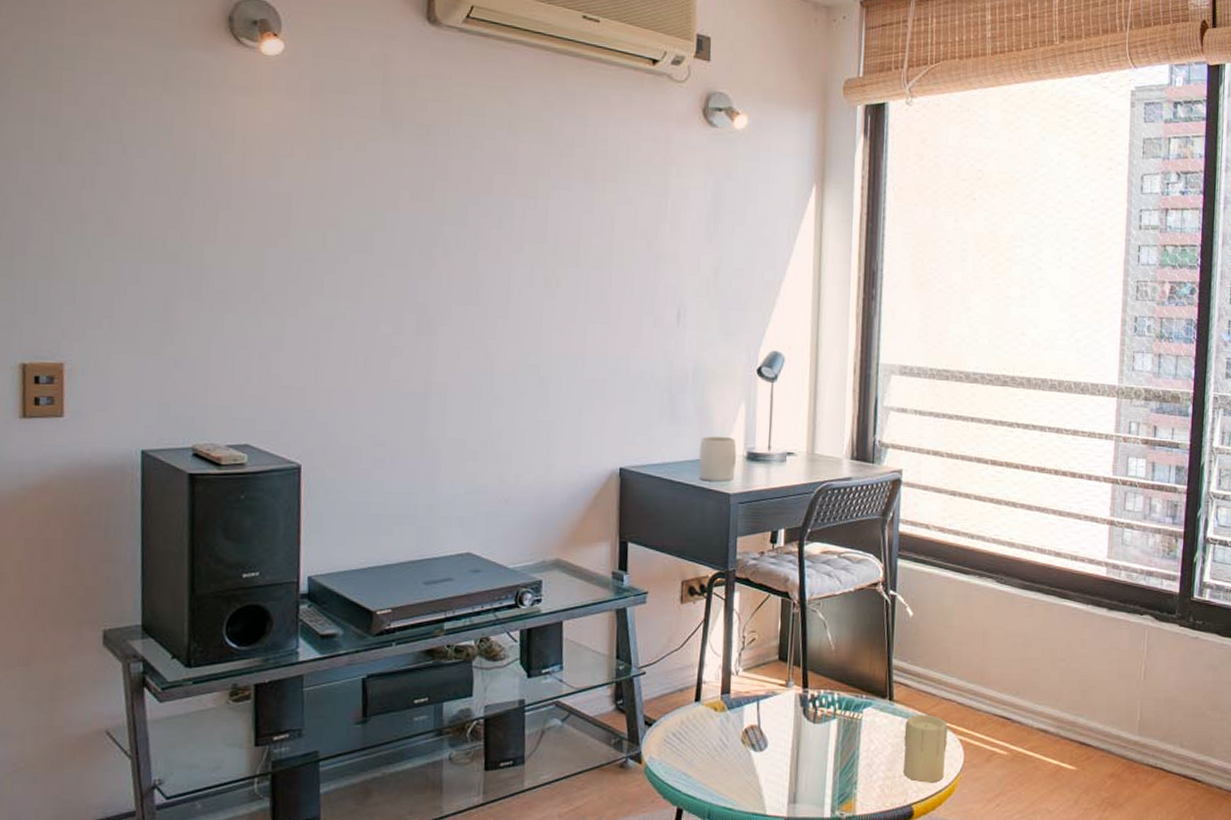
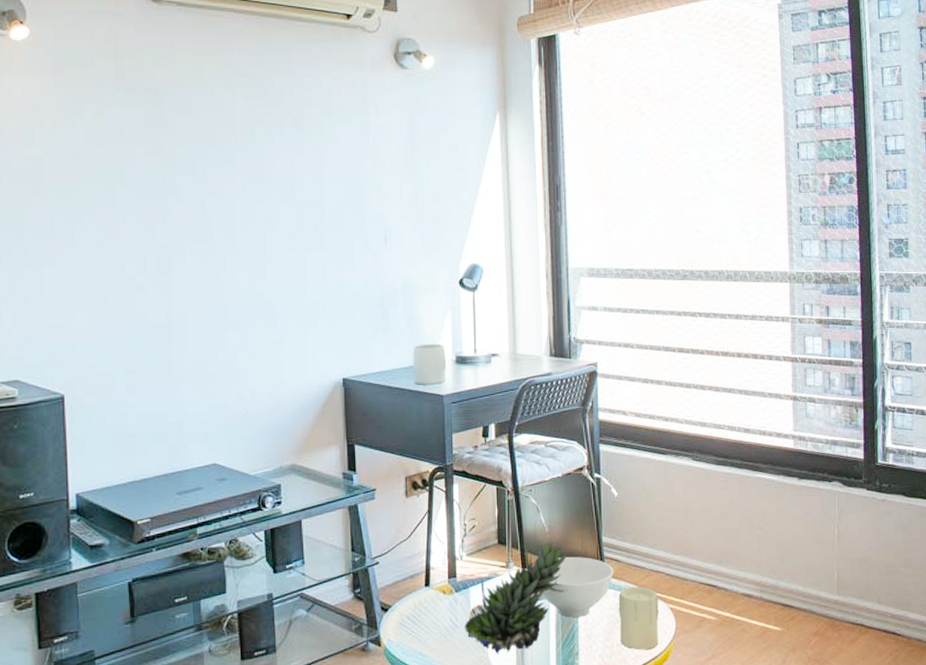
succulent plant: none [735,659,854,778] -> present [465,540,567,653]
bowl: none [821,678,903,744] -> present [541,556,614,618]

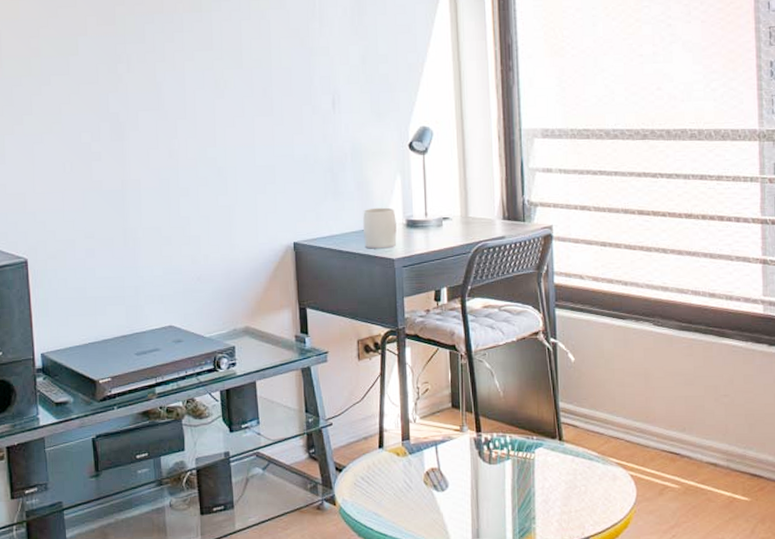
succulent plant: present [465,540,567,653] -> none [419,404,523,516]
bowl: present [541,556,614,618] -> none [496,421,572,482]
candle: present [618,586,659,651] -> none [576,452,619,517]

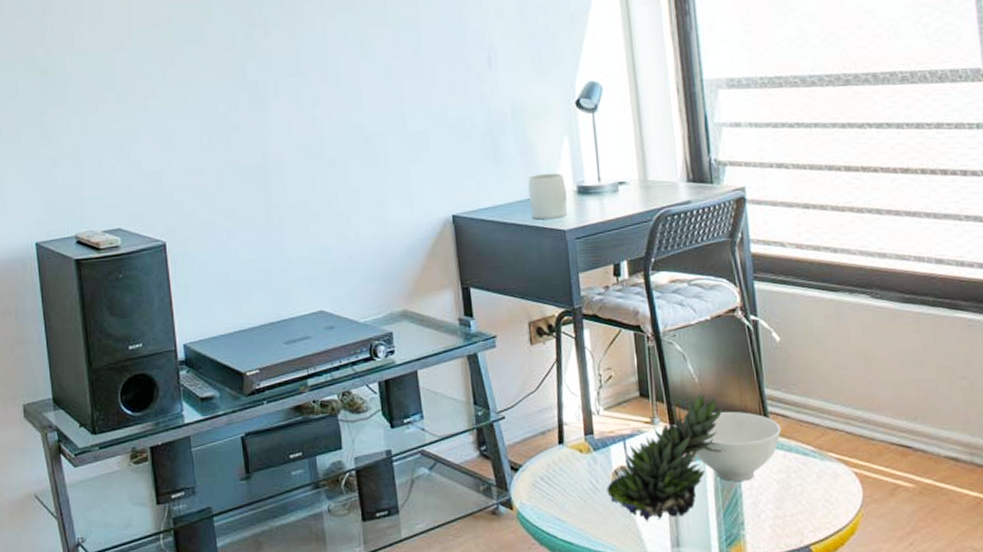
succulent plant: none [419,404,523,516] -> present [607,392,726,521]
bowl: none [496,421,572,482] -> present [694,411,782,482]

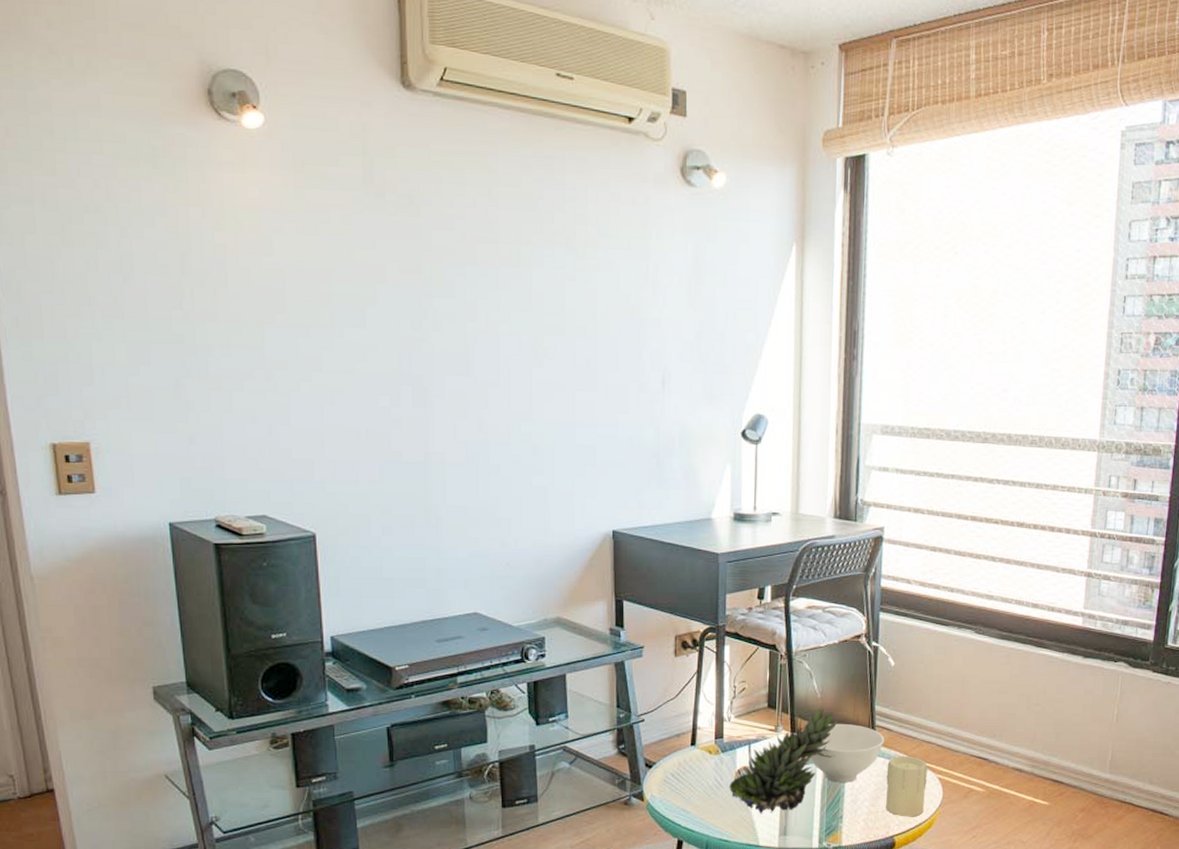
mug: present [527,173,568,220] -> none [687,498,723,542]
candle: none [788,446,842,522] -> present [886,755,928,817]

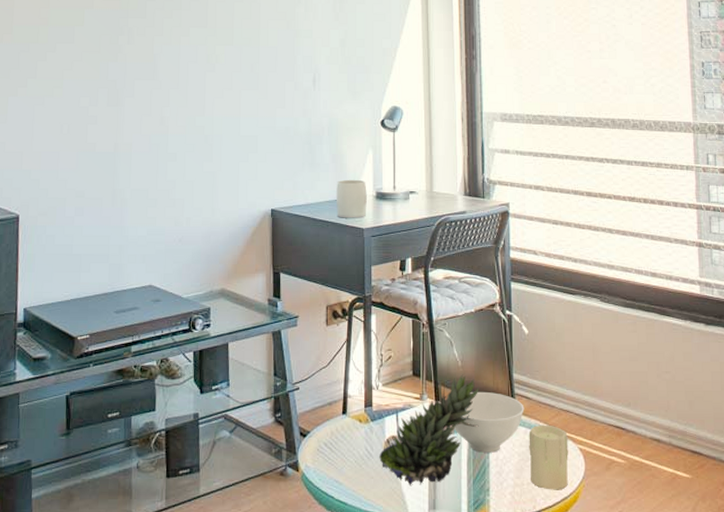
mug: none [687,498,723,542] -> present [335,179,367,218]

